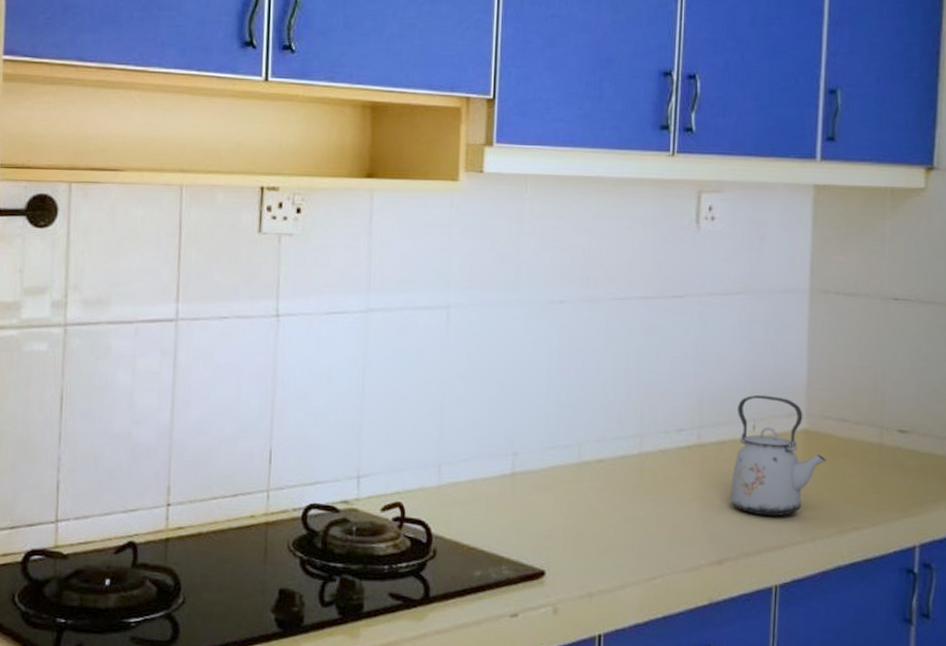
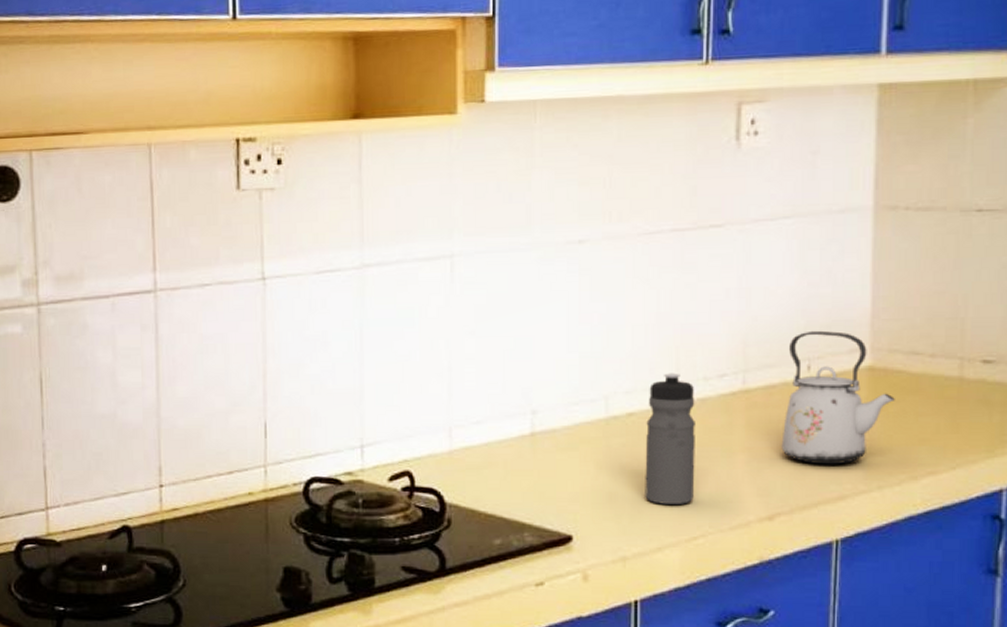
water bottle: none [610,425,657,546] -> present [645,373,695,504]

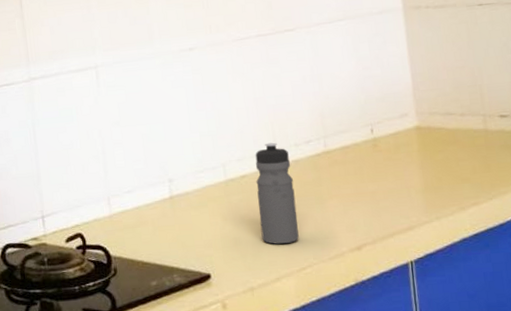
kettle: present [781,330,895,465] -> none [355,102,439,204]

